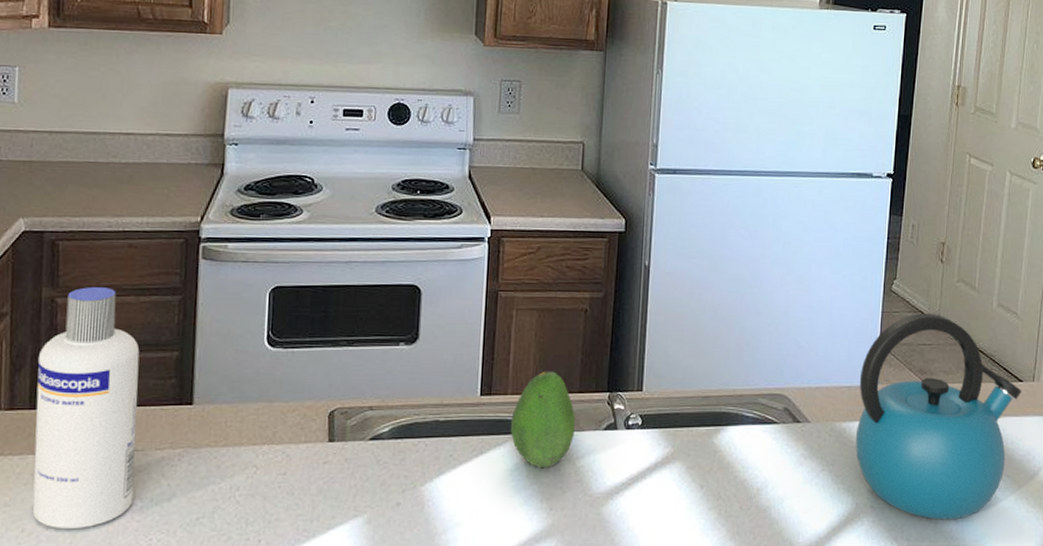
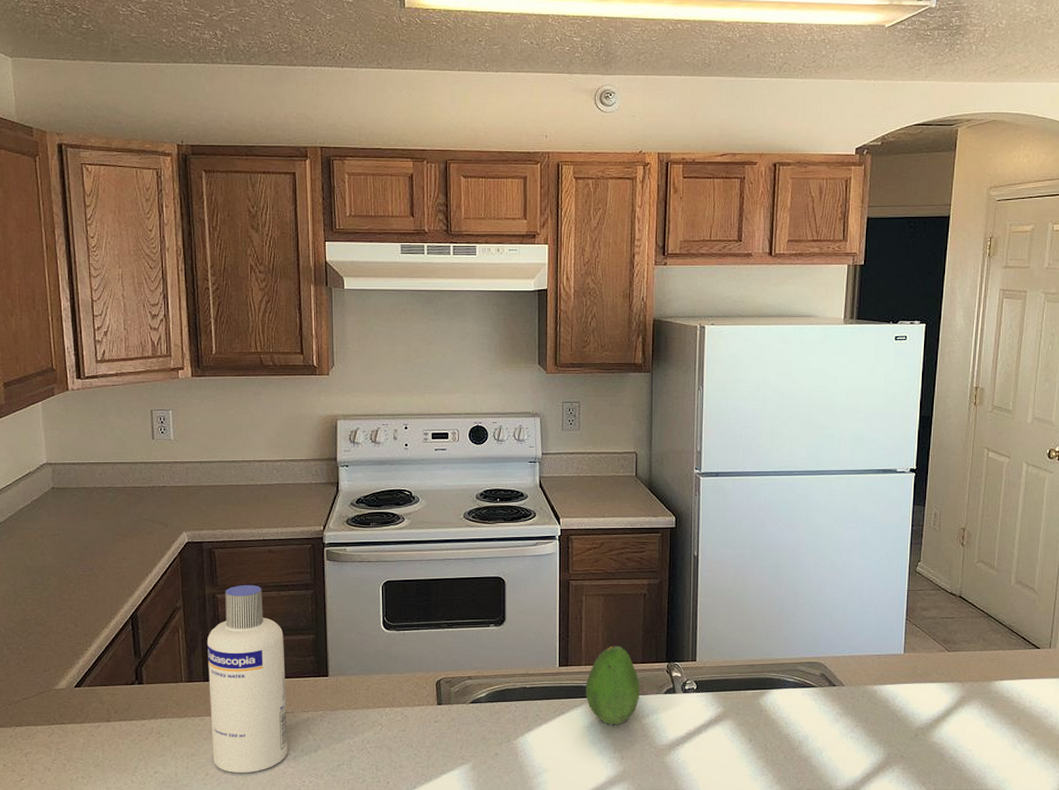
kettle: present [855,312,1022,520] -> none [885,590,1039,768]

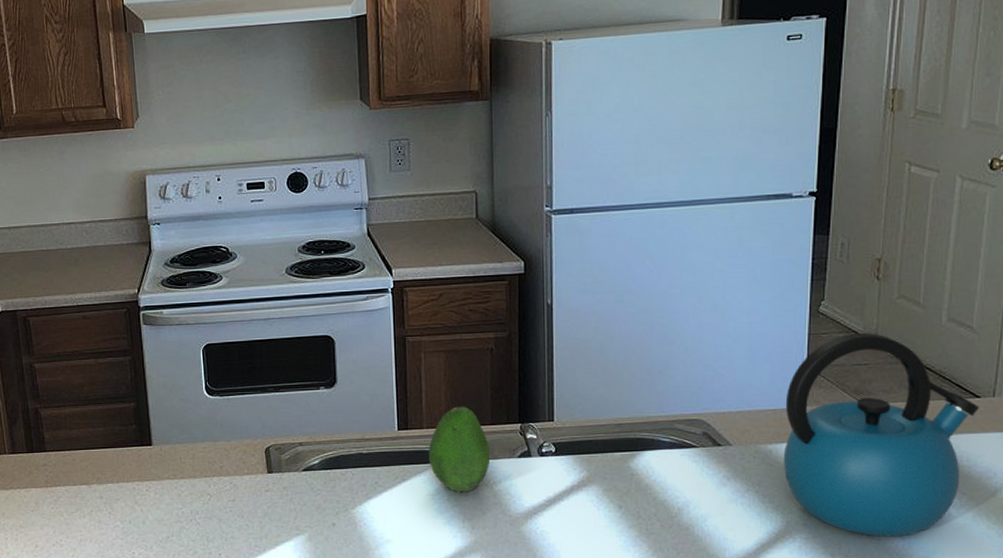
screw cap bottle: present [207,585,288,773] -> none [28,353,116,544]
kettle: none [885,590,1039,768] -> present [783,332,979,537]

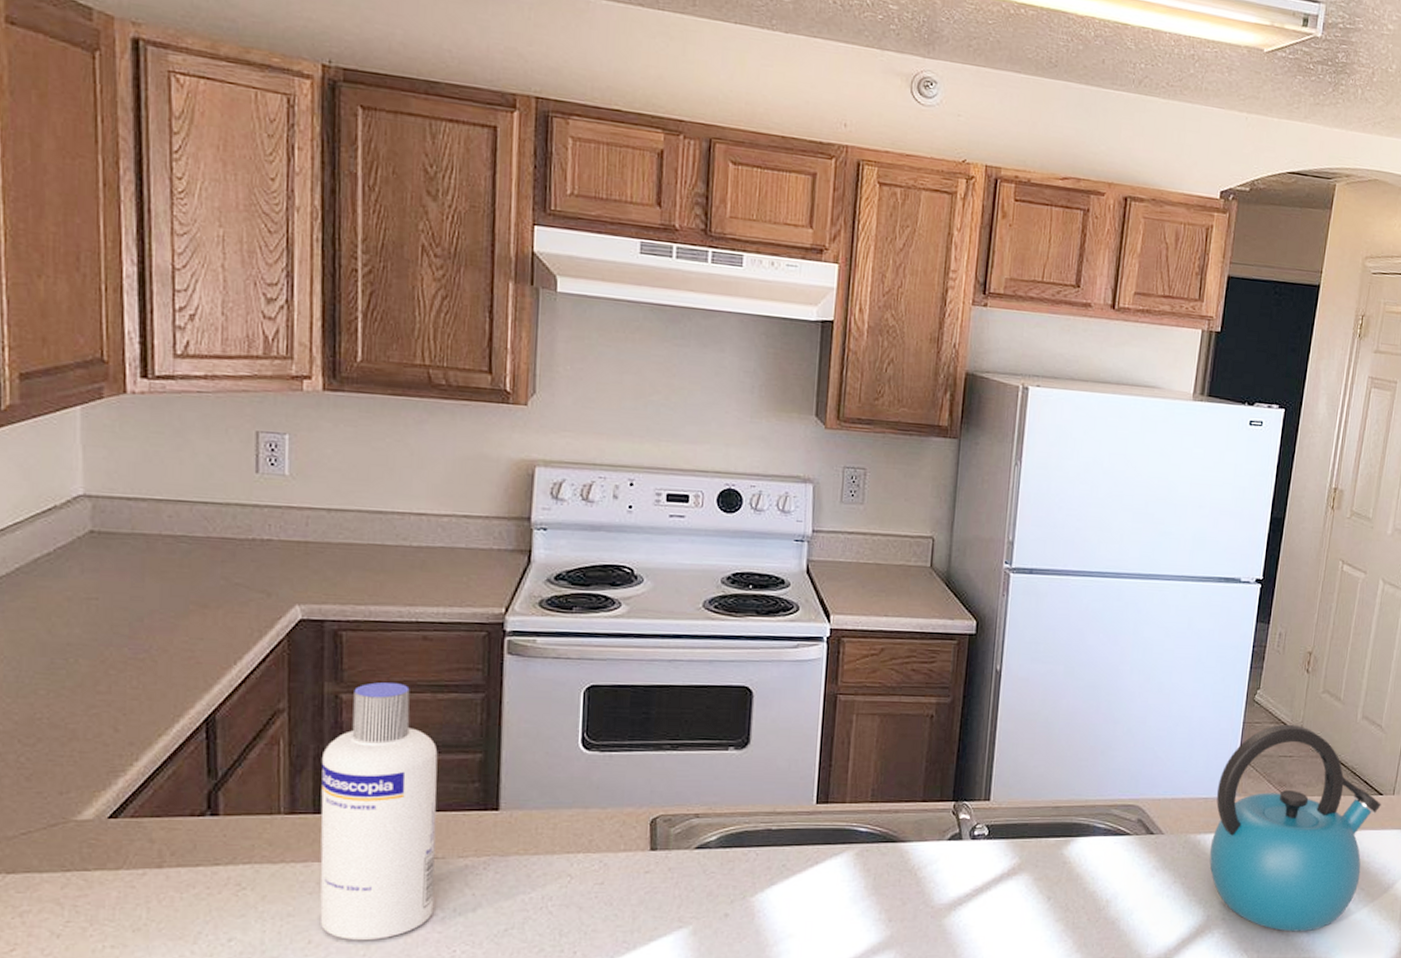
screw cap bottle: none [28,353,116,544] -> present [319,682,438,940]
fruit: present [428,406,490,492] -> none [848,779,919,878]

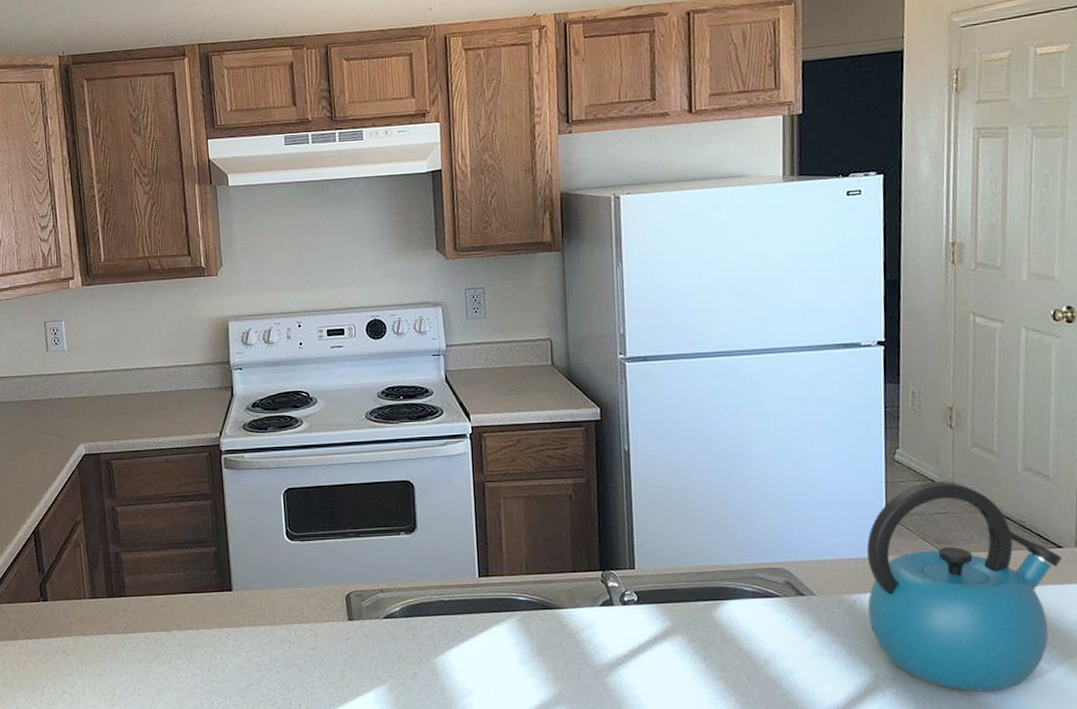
screw cap bottle: present [319,682,438,940] -> none [109,496,195,693]

